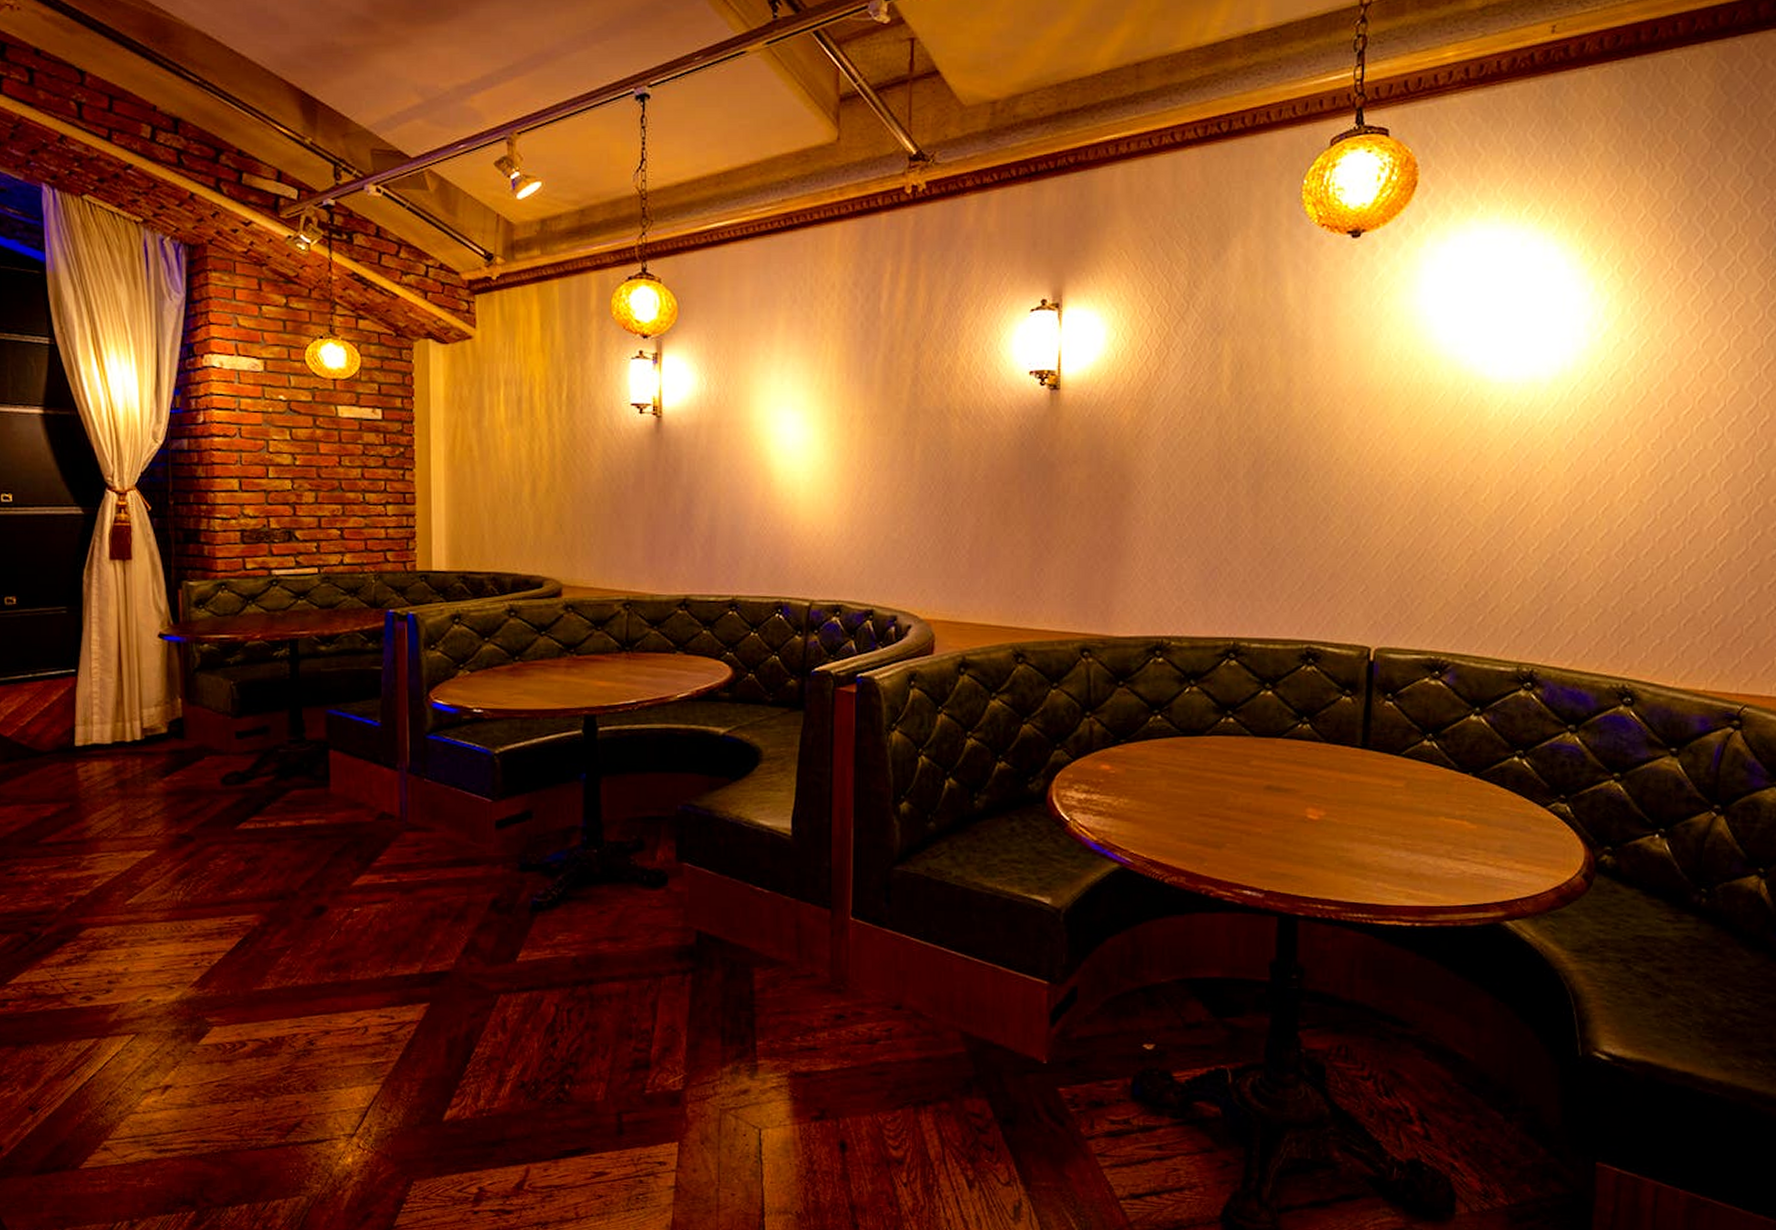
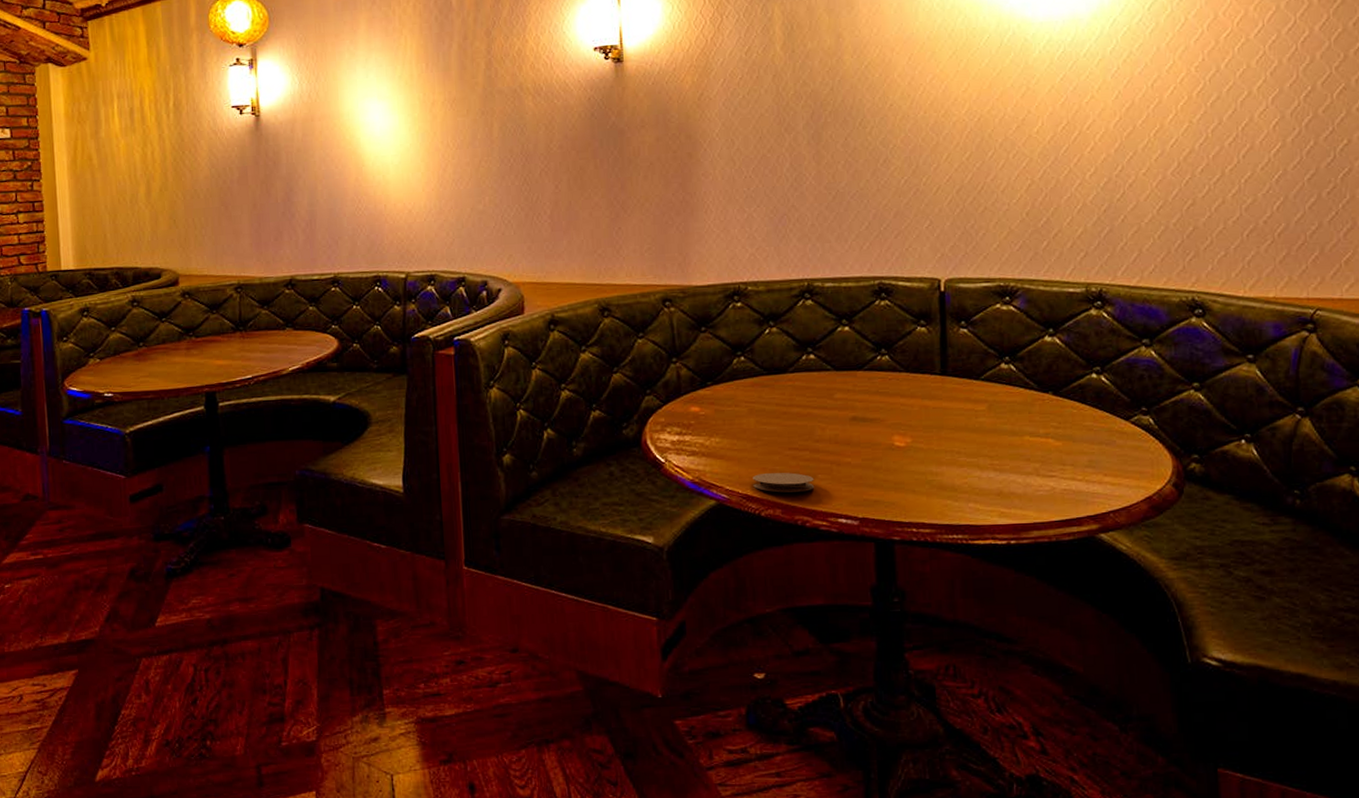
coaster: none [1159,839,1222,860] -> present [753,472,815,493]

